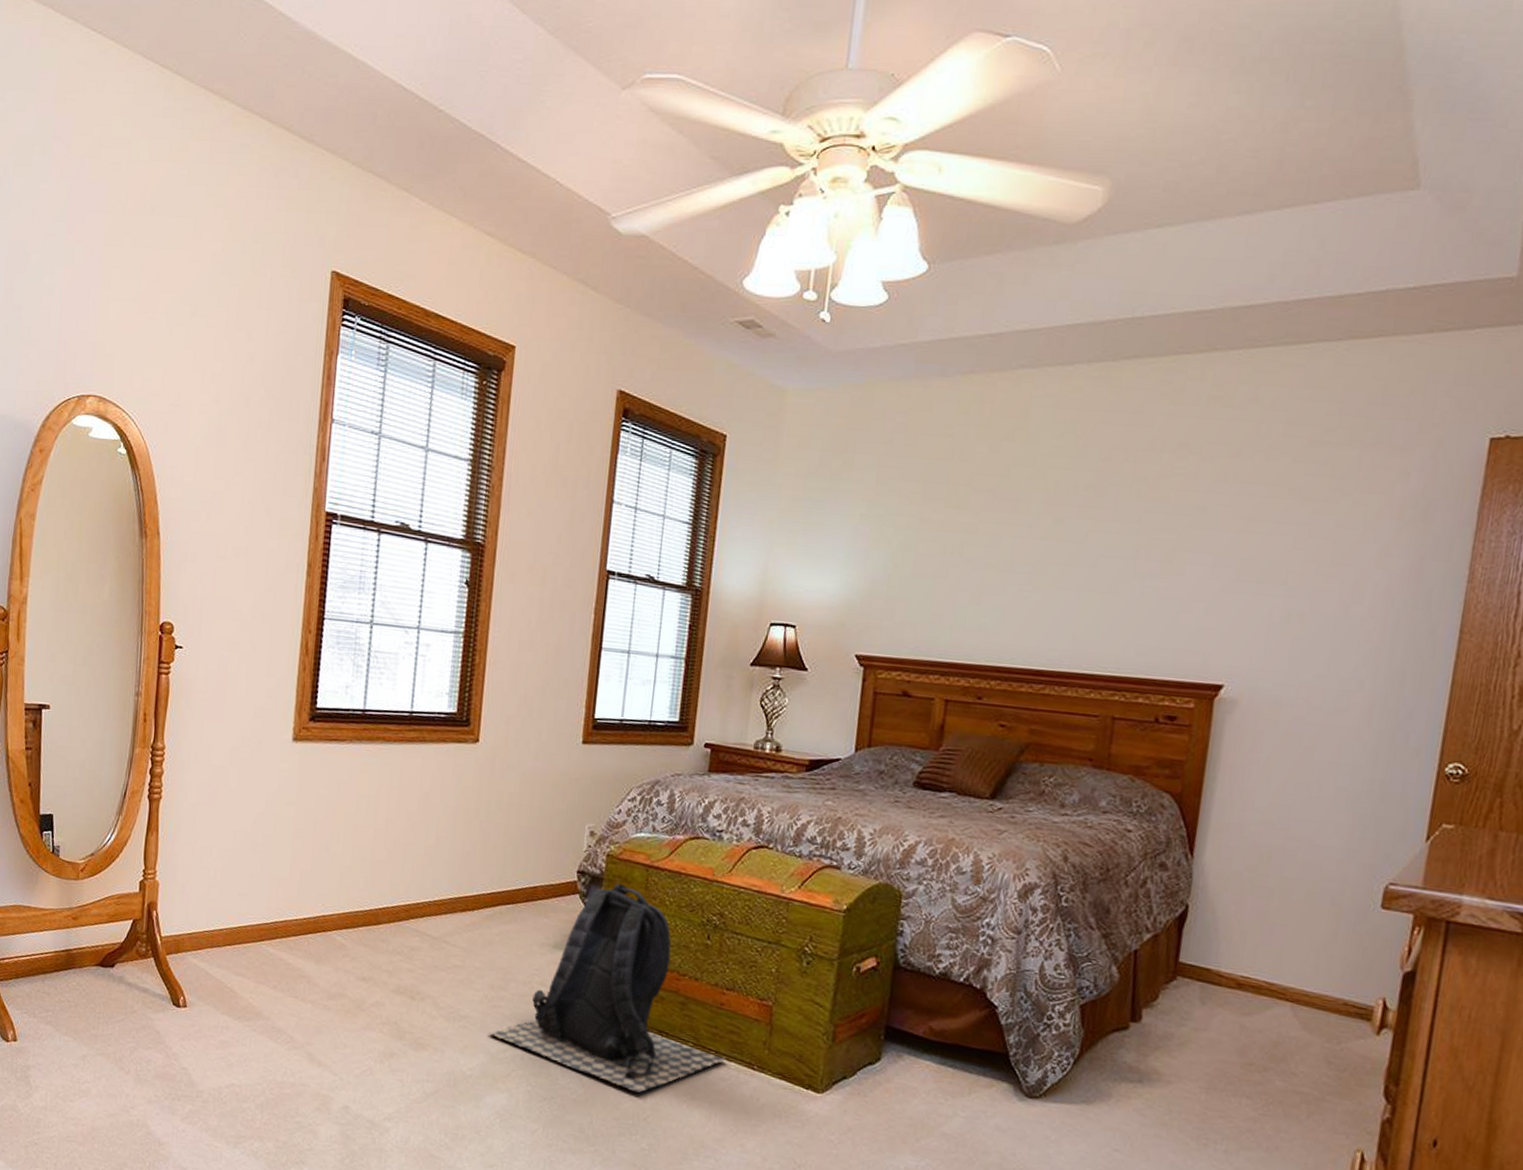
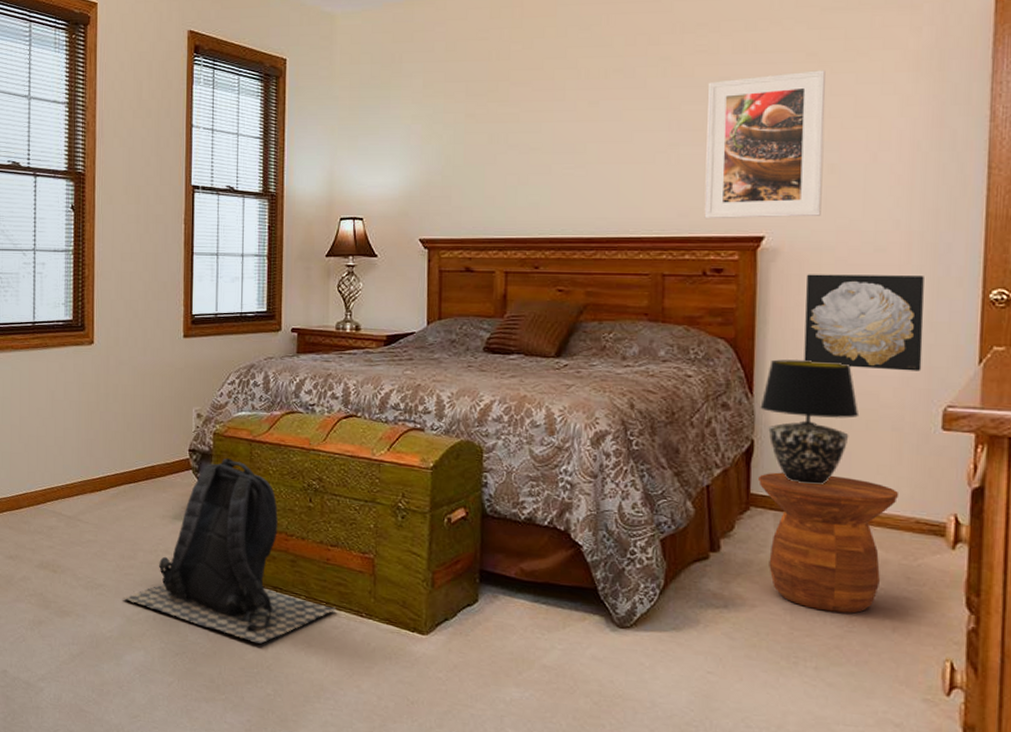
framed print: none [1163,508,1307,668] -> present [704,70,826,219]
side table: none [1189,941,1331,1096] -> present [758,472,900,614]
table lamp: none [1199,819,1300,958] -> present [760,359,860,485]
wall art: none [1249,730,1382,844] -> present [804,274,924,371]

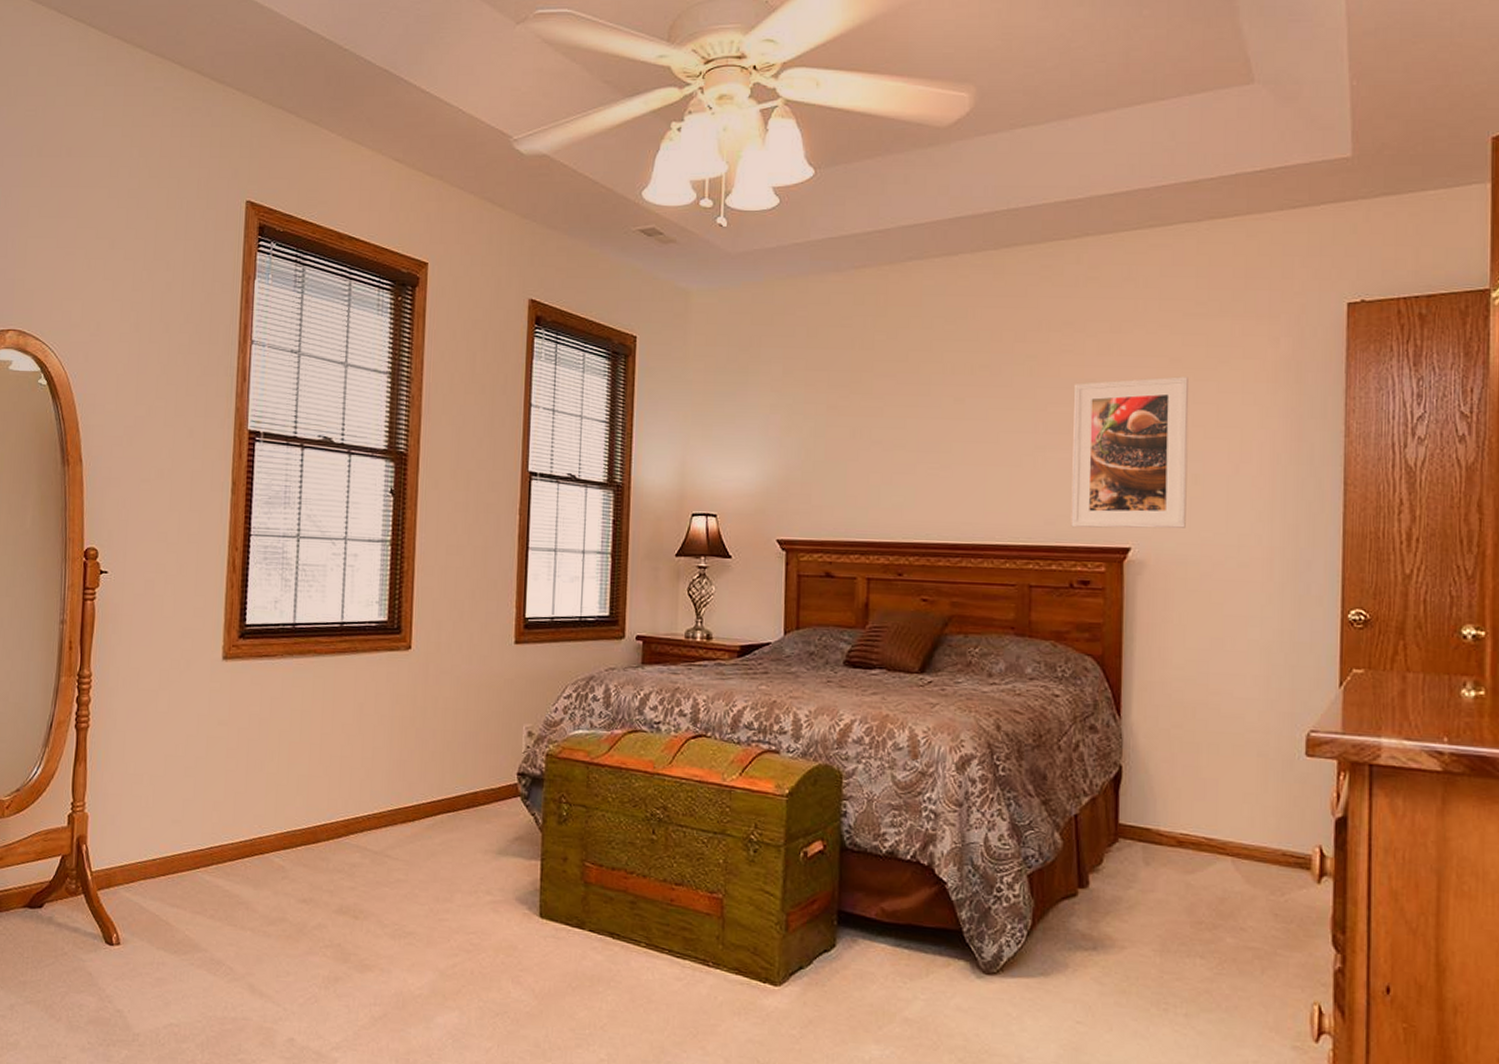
backpack: present [123,458,337,644] -> none [435,783,681,1000]
side table: present [758,472,900,614] -> none [1127,800,1266,954]
table lamp: present [760,359,860,485] -> none [1128,679,1226,815]
wall art: present [804,274,924,371] -> none [1170,589,1287,694]

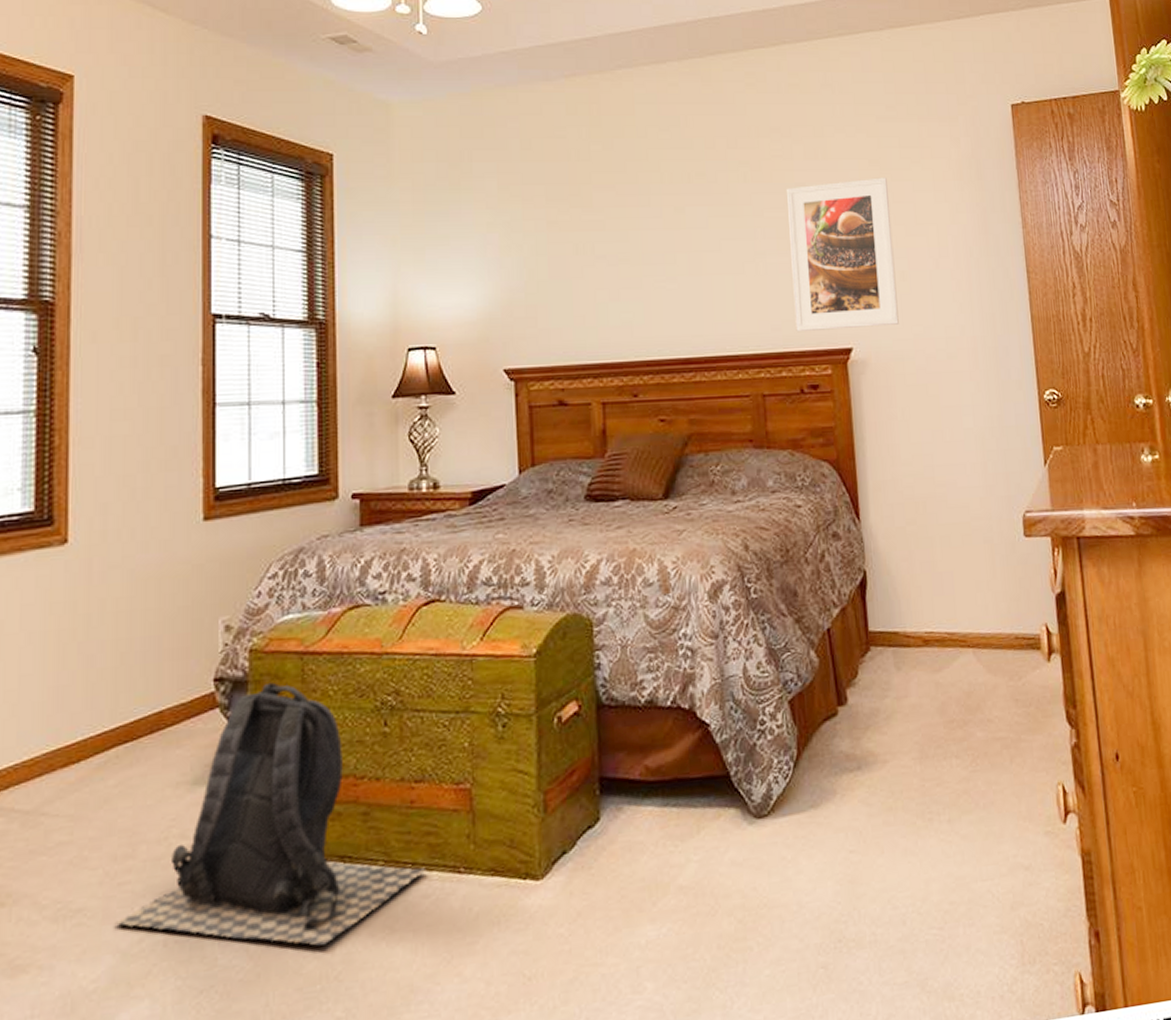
backpack: none [435,783,681,1000] -> present [114,682,427,946]

